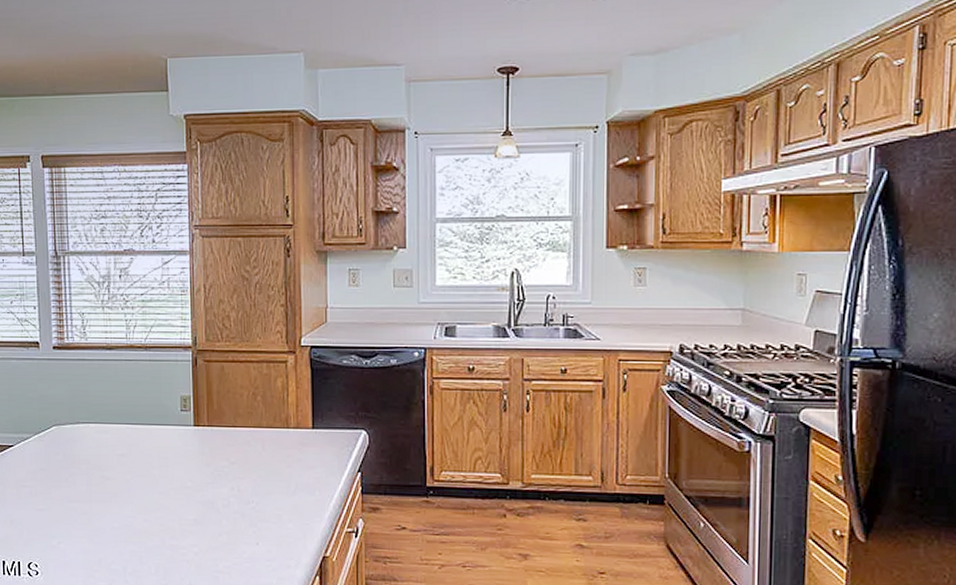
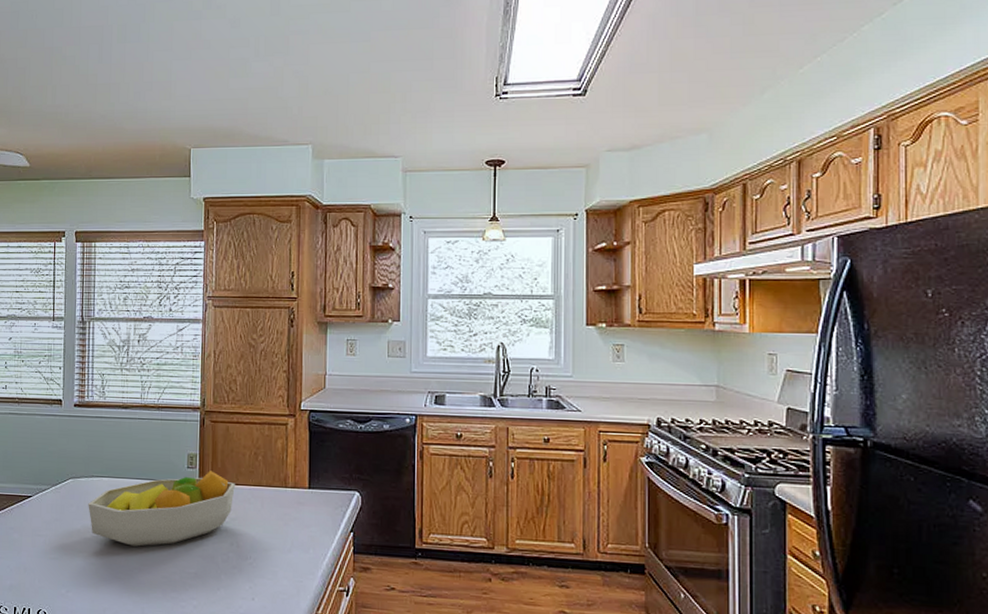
fruit bowl: none [75,413,233,495] -> present [88,471,235,547]

